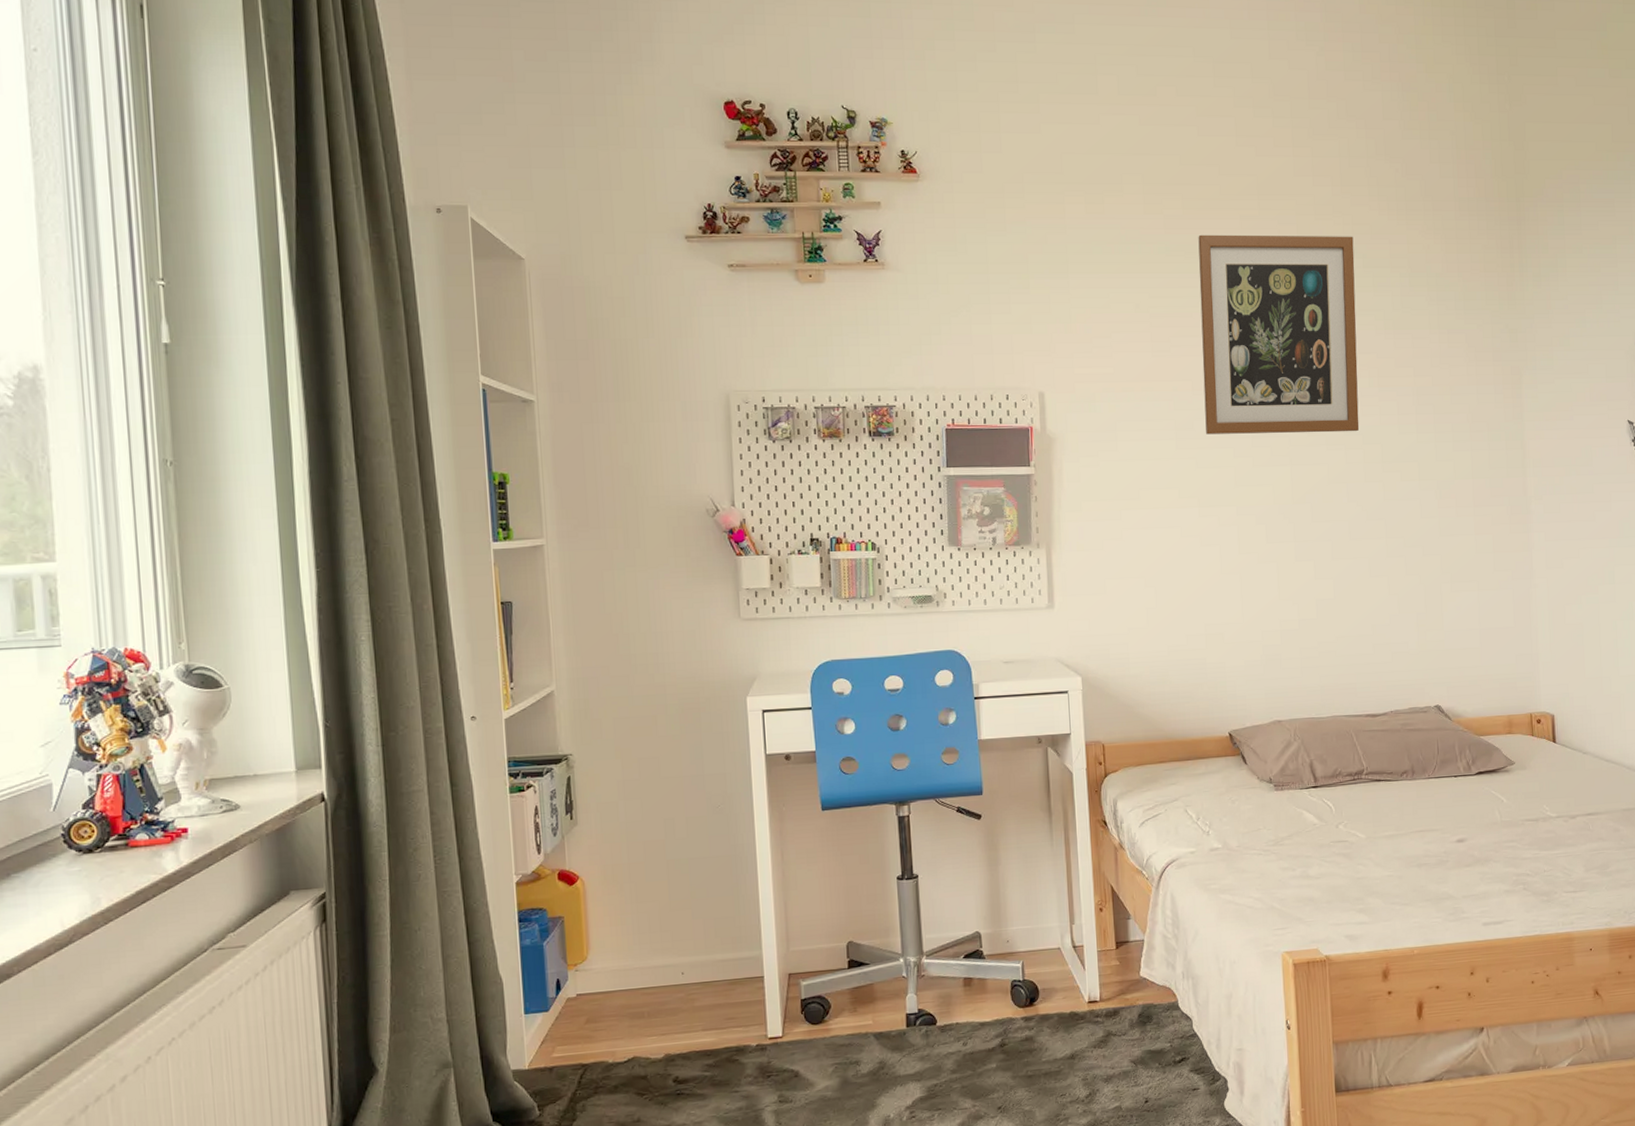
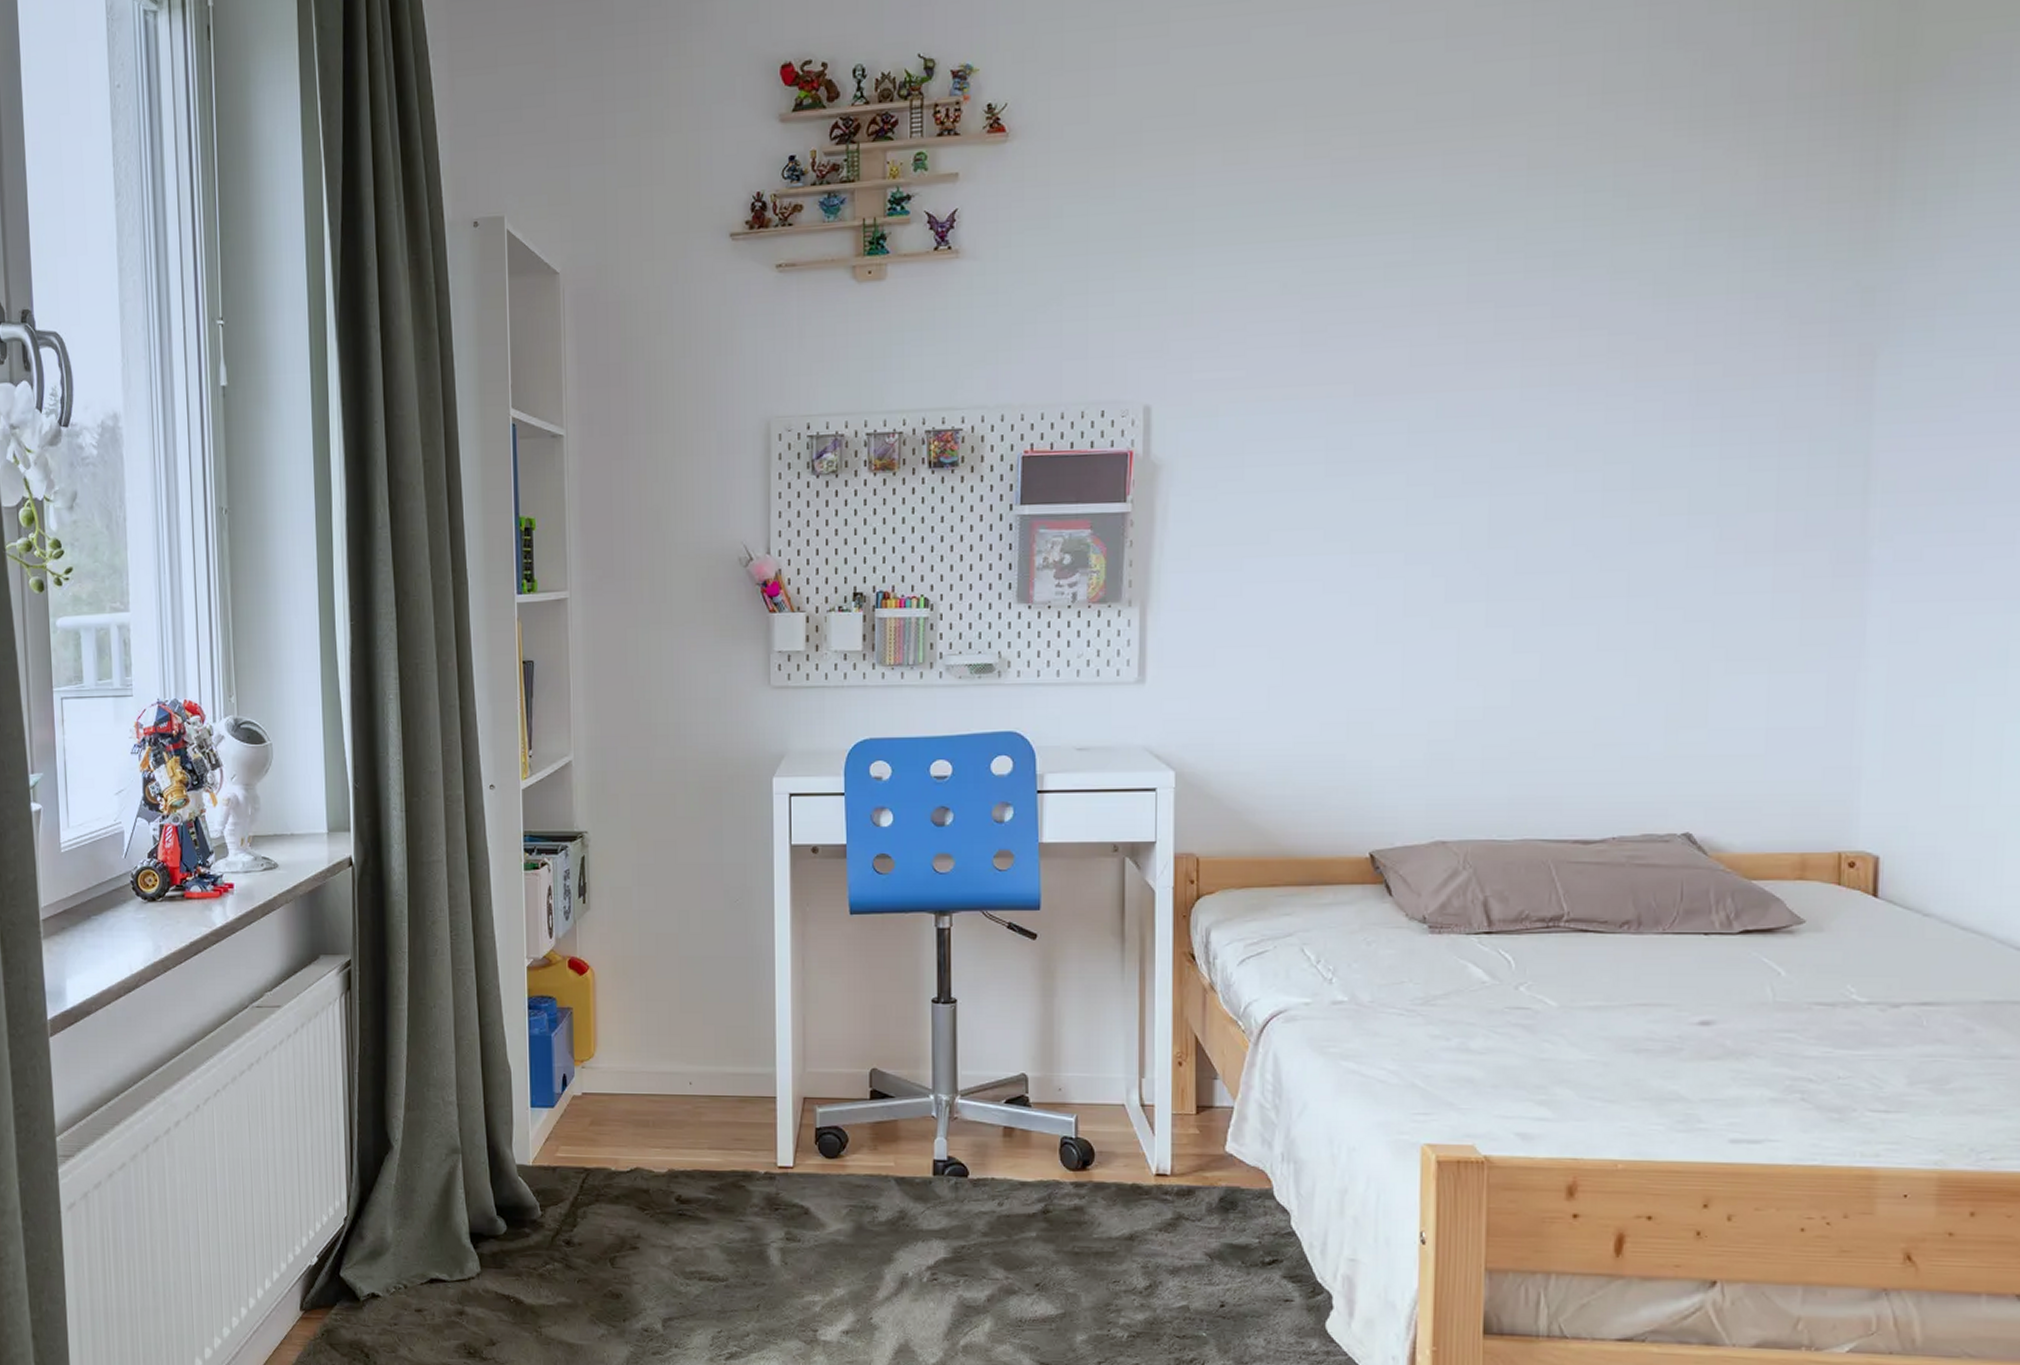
wall art: present [1198,234,1360,434] -> none [1369,165,1615,456]

